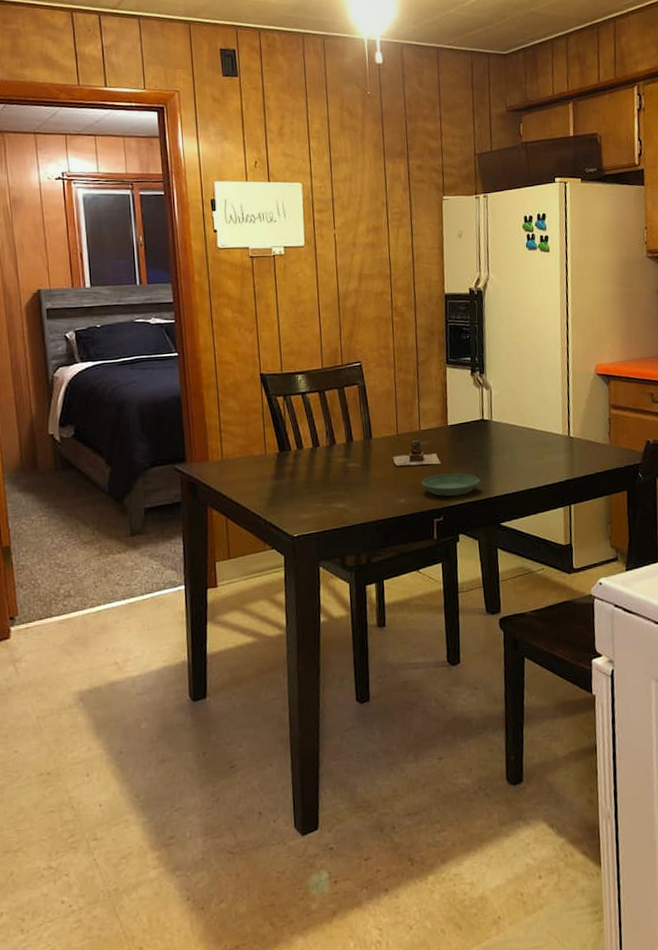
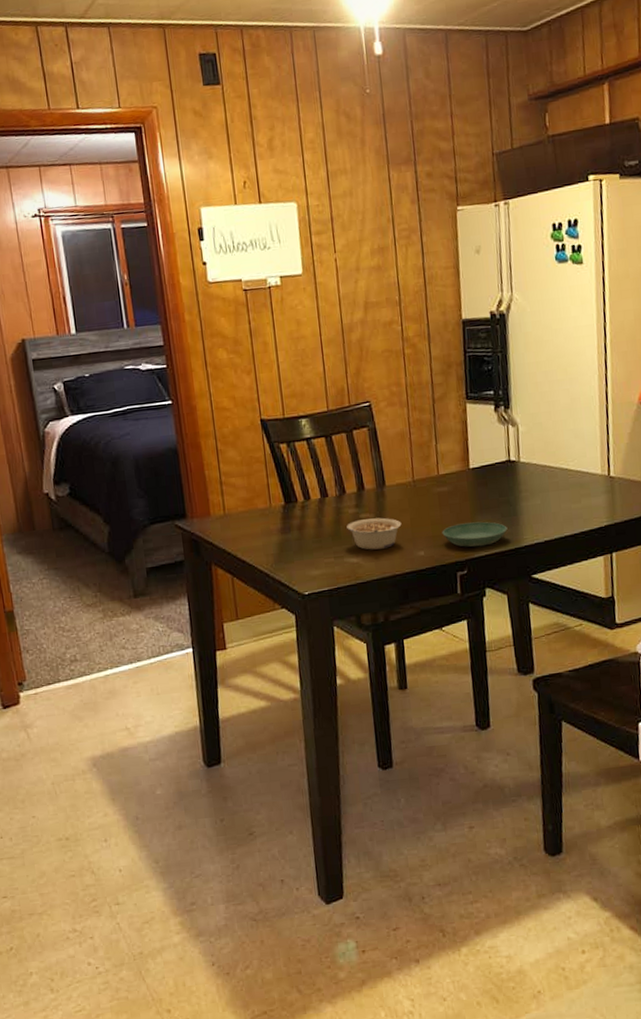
legume: none [335,467,386,497] -> present [346,517,402,550]
teapot: present [392,438,441,467] -> none [409,484,464,516]

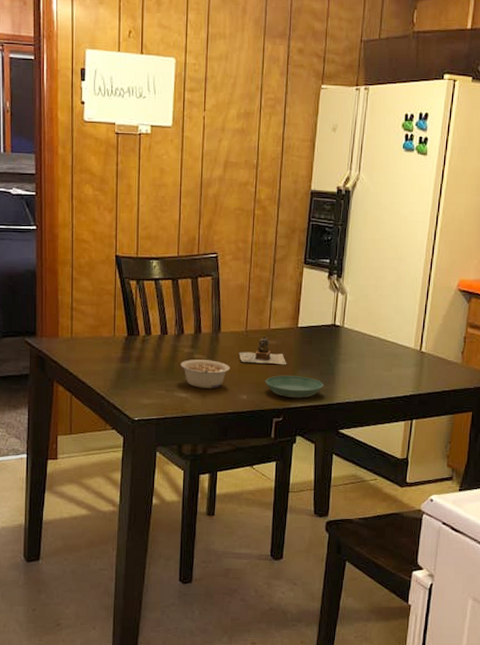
teapot: none [409,484,464,516] -> present [239,336,287,365]

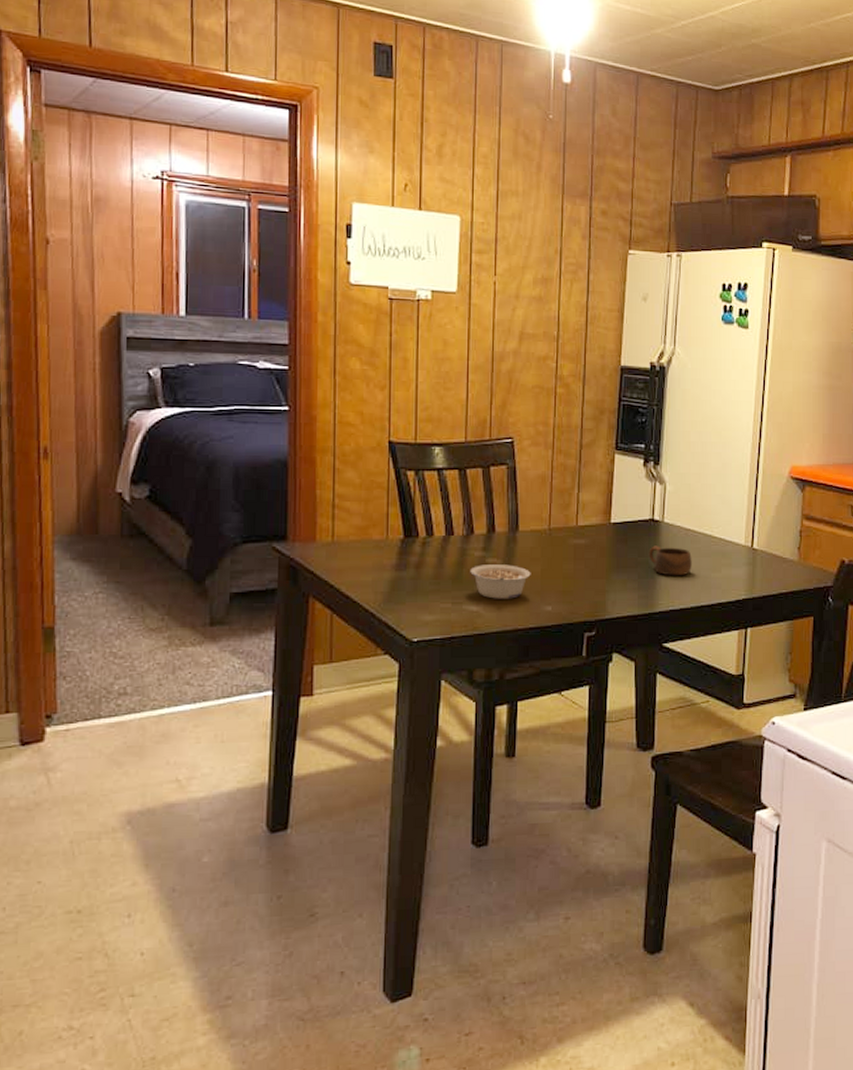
teapot: present [239,336,287,365] -> none [541,535,599,568]
saucer: present [265,375,324,399] -> none [573,581,643,608]
cup: none [329,347,367,374] -> present [648,546,692,576]

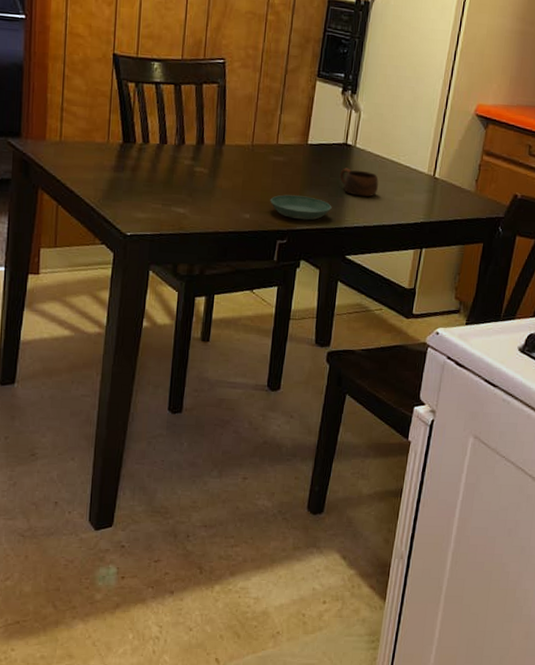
legume: present [470,565,531,599] -> none [180,172,233,205]
saucer: none [573,581,643,608] -> present [270,194,332,221]

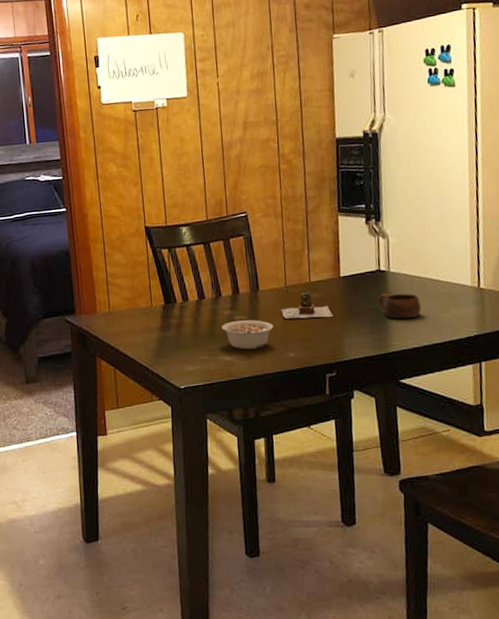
legume: none [180,172,233,205] -> present [221,320,274,350]
teapot: none [243,152,294,184] -> present [281,290,334,320]
saucer: present [270,194,332,221] -> none [312,327,377,351]

